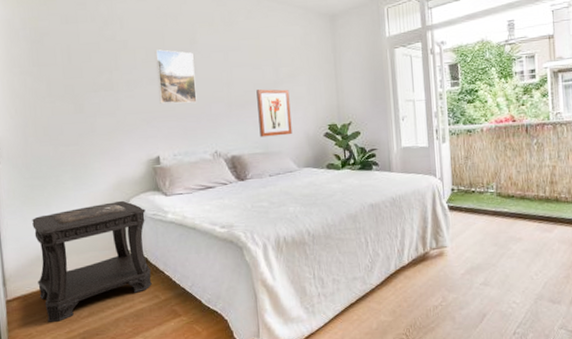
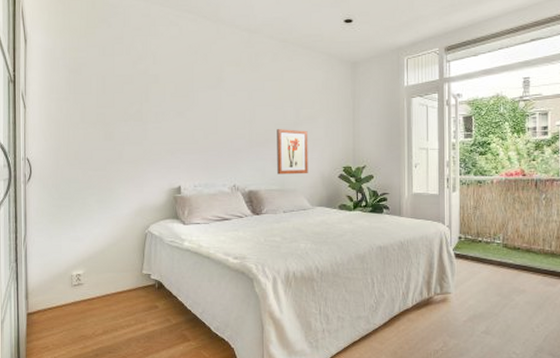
side table: present [32,200,152,322] -> none [57,226,165,337]
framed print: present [155,49,197,104] -> none [184,85,220,138]

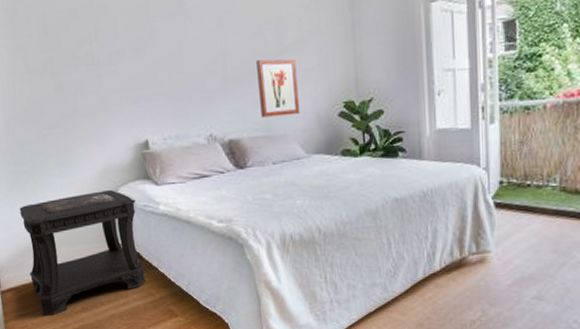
side table: none [57,226,165,337] -> present [19,189,146,315]

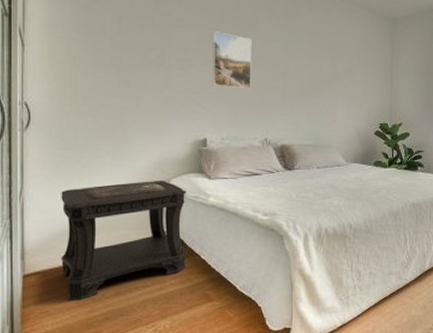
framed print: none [138,14,188,80] -> present [212,31,252,89]
wall art: present [256,59,300,118] -> none [312,83,345,130]

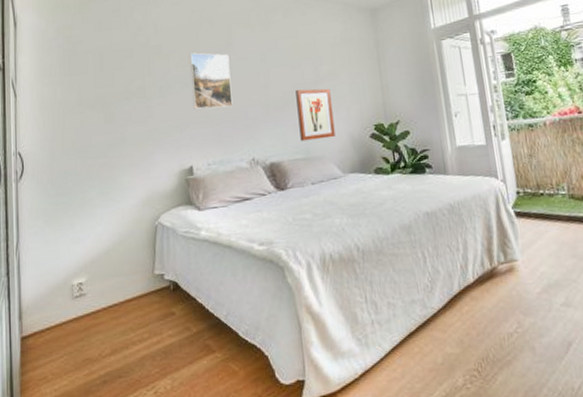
side table: present [61,180,186,300] -> none [54,217,183,363]
wall art: none [312,83,345,130] -> present [295,88,336,142]

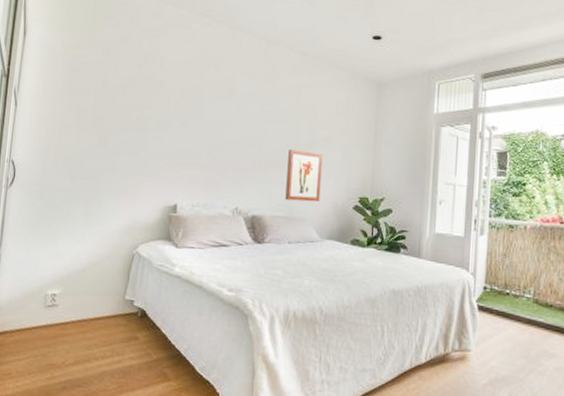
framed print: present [190,52,233,109] -> none [187,94,229,155]

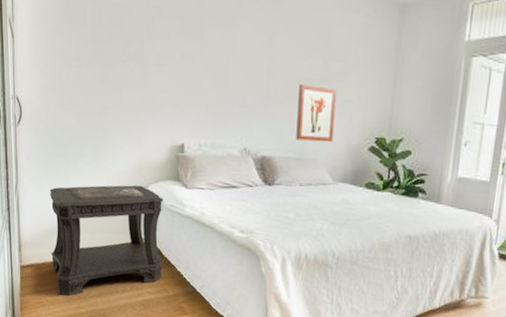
side table: none [27,245,153,365] -> present [50,185,164,296]

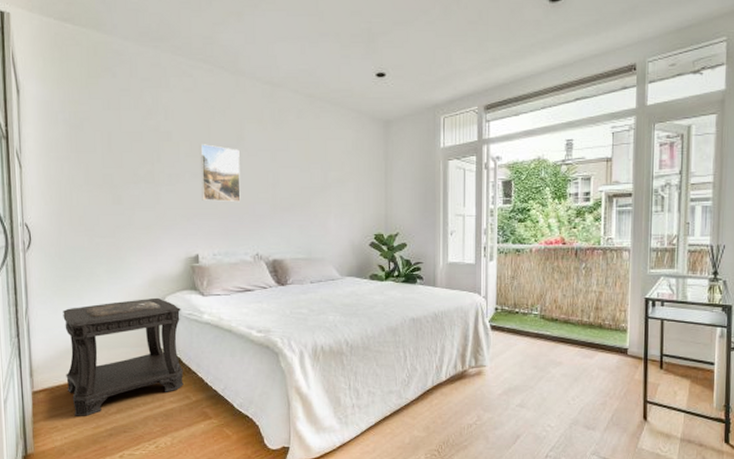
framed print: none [191,22,234,91] -> present [200,144,241,203]
wall art: present [296,85,337,143] -> none [303,193,337,242]

